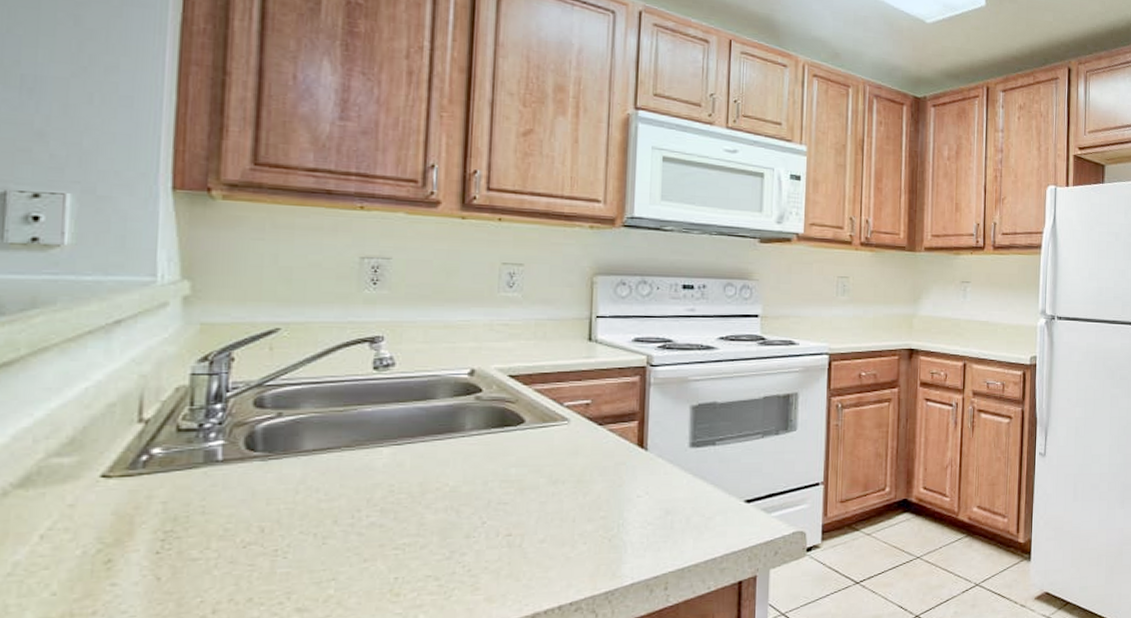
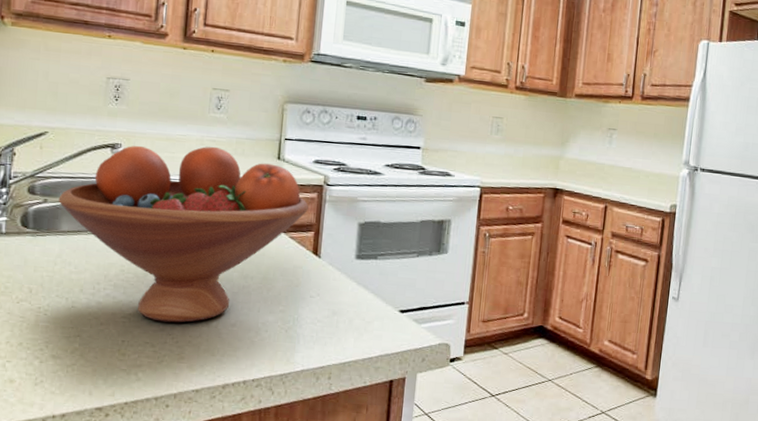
fruit bowl: none [298,331,629,548] -> present [58,145,308,323]

